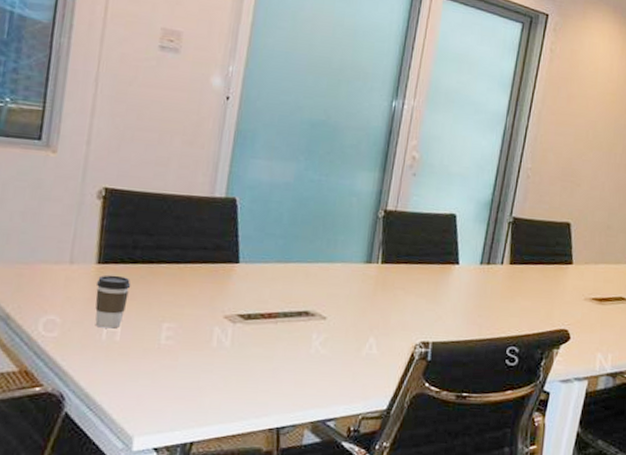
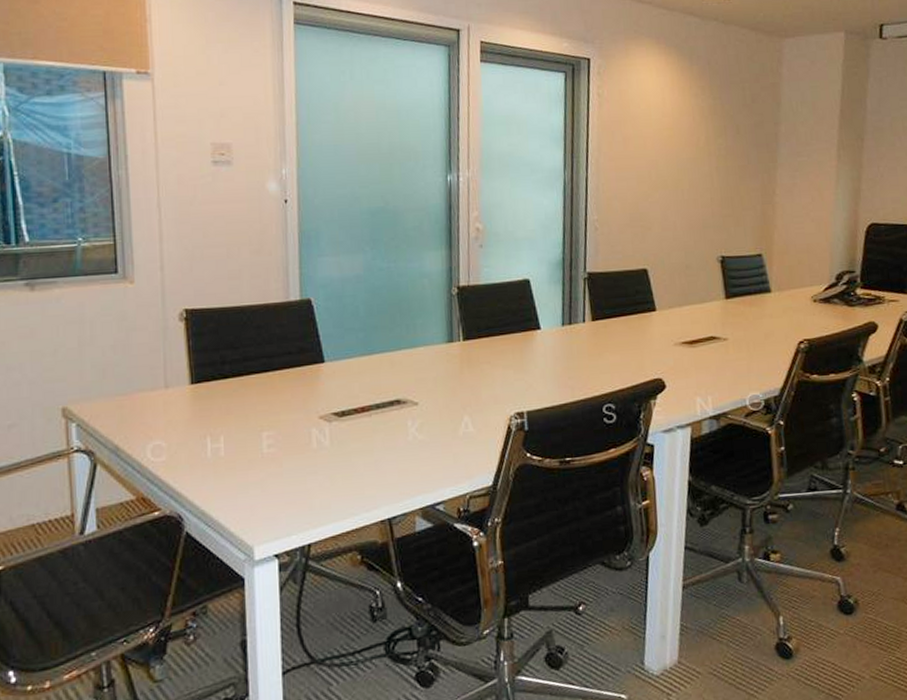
coffee cup: present [95,275,131,329] -> none [192,392,226,446]

